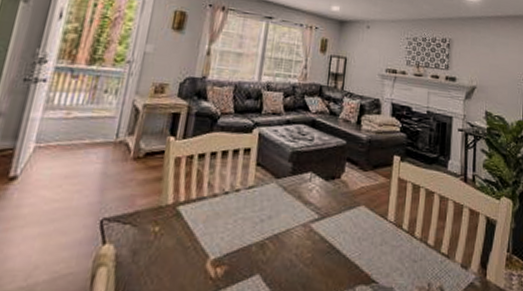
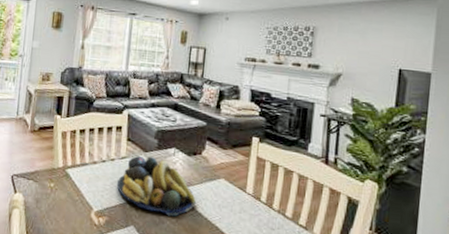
fruit bowl: none [241,183,334,258] -> present [117,155,196,217]

